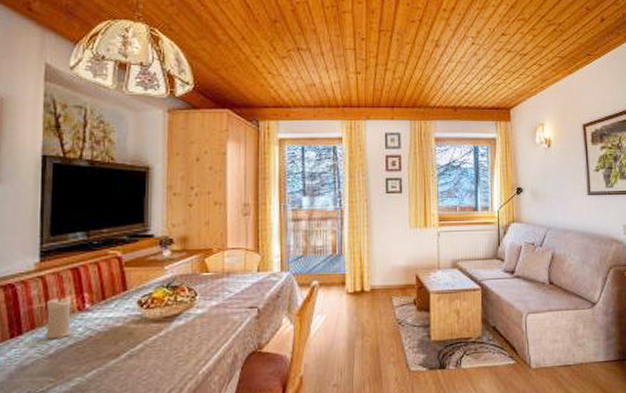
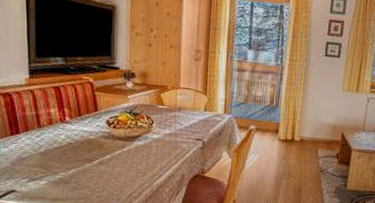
candle: present [46,298,74,340] -> none [36,109,58,141]

